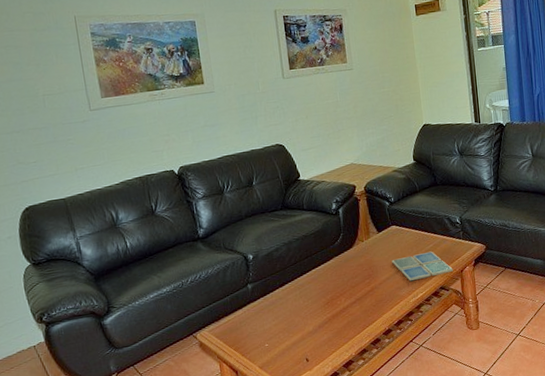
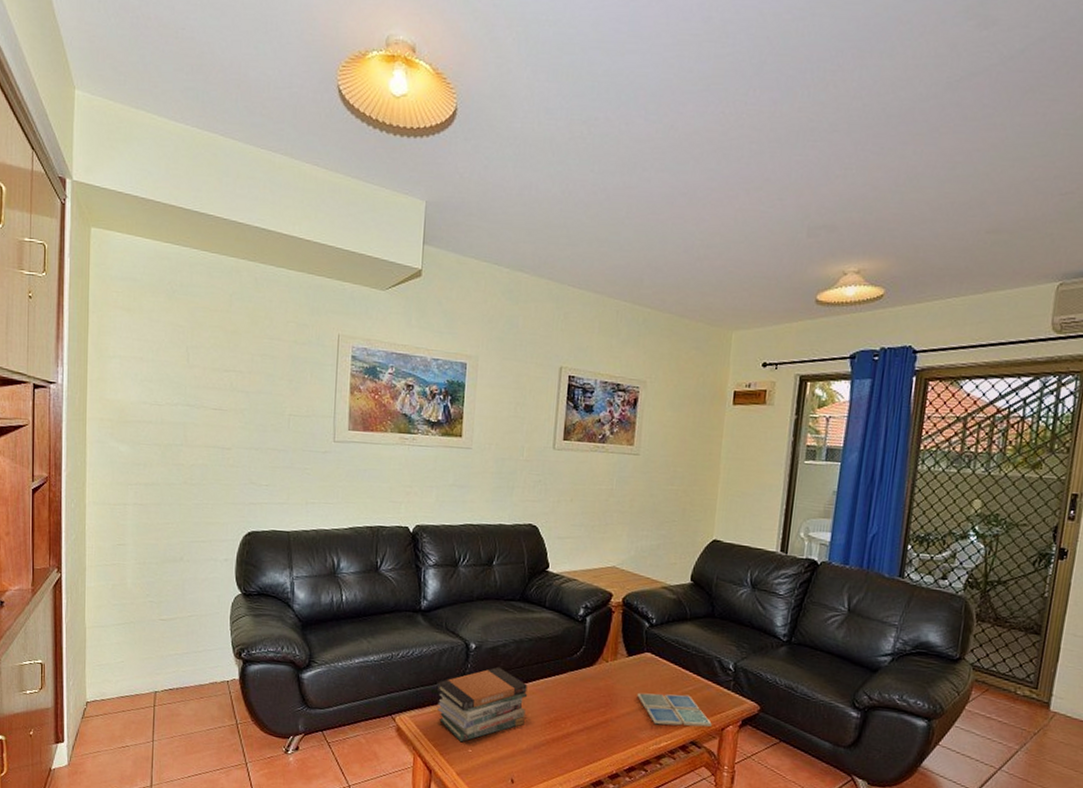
book stack: none [226,268,307,341] -> present [436,666,528,742]

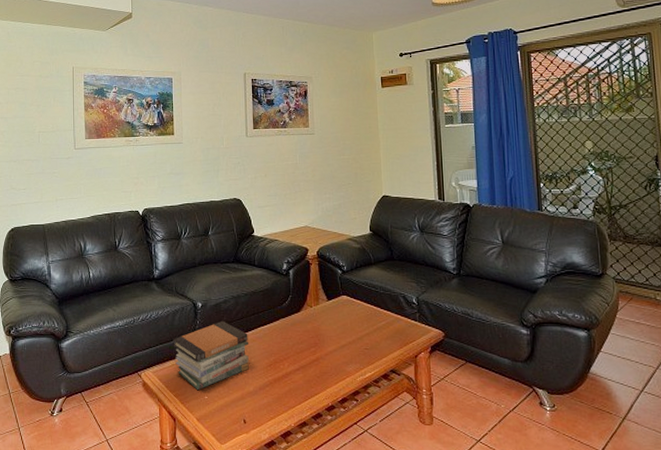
drink coaster: present [637,692,712,727] -> none [340,329,406,358]

